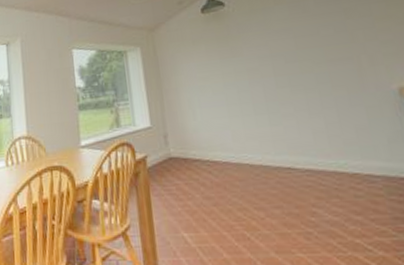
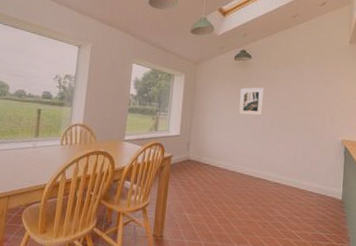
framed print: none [219,40,261,84] -> present [239,87,264,116]

